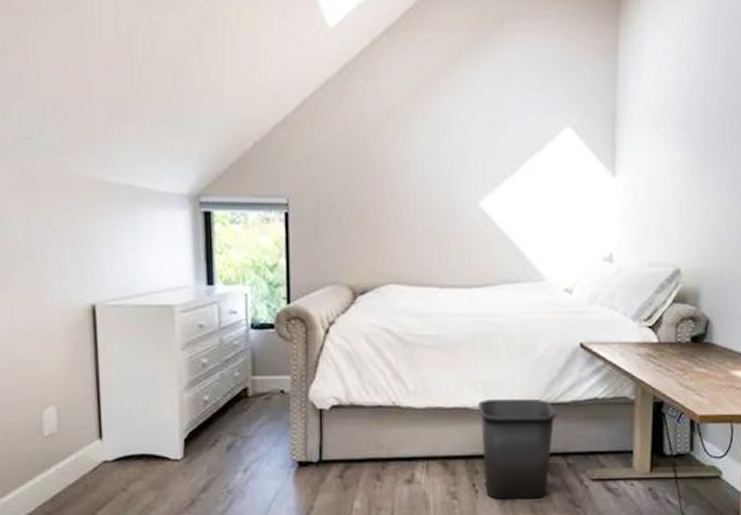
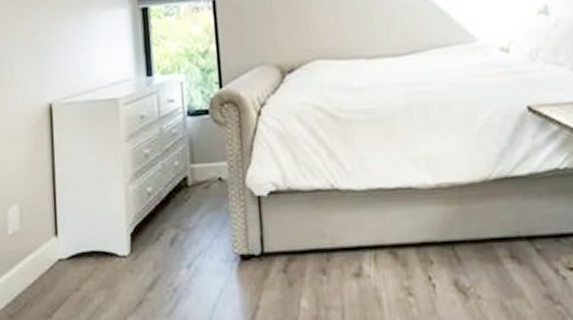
waste bin: present [478,398,557,499] -> none [422,173,517,295]

